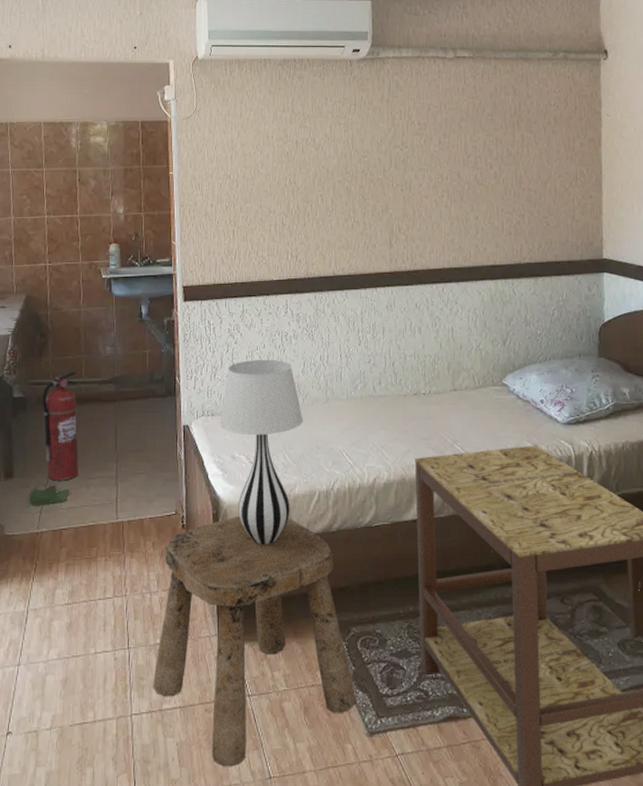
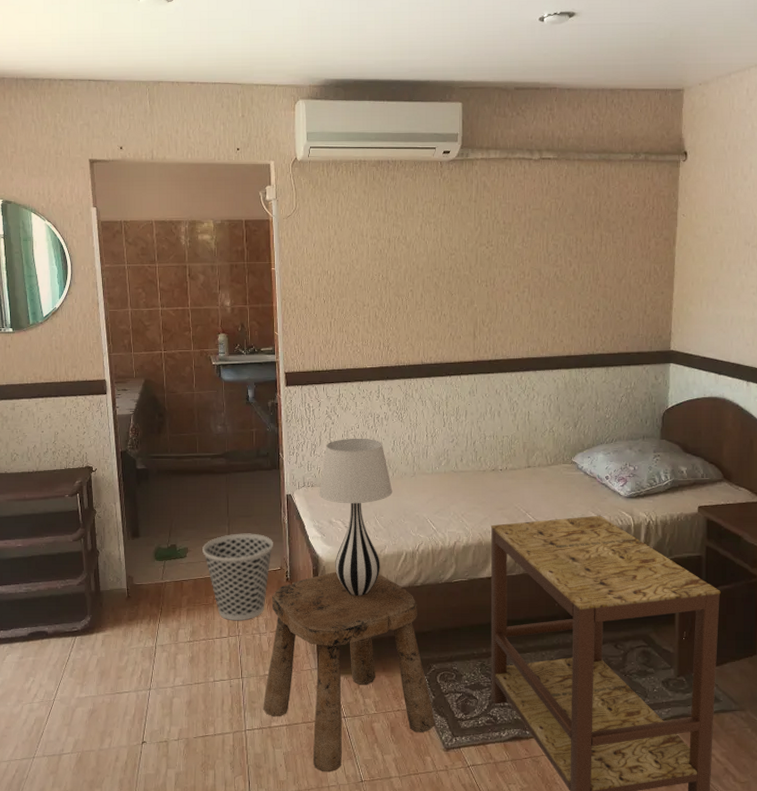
fire extinguisher: present [42,369,79,481] -> none [162,445,196,540]
wastebasket: none [86,471,168,578] -> present [202,533,273,621]

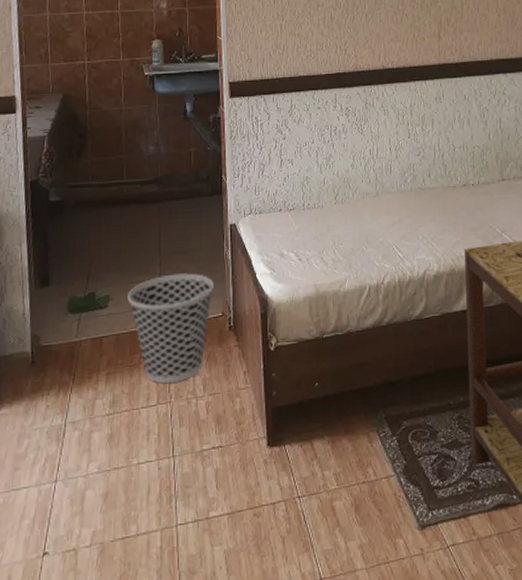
stool: present [263,571,435,772] -> none [199,314,407,572]
table lamp: present [318,438,393,596] -> none [267,154,353,343]

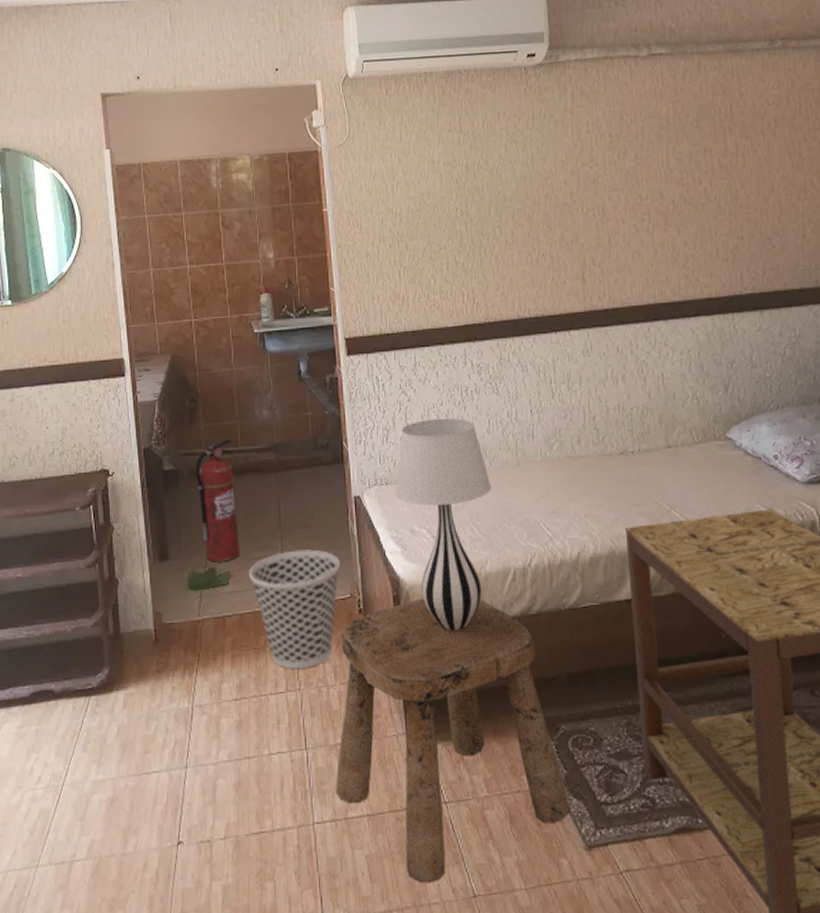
fire extinguisher: none [80,170,121,287] -> present [195,437,241,562]
stool: none [199,314,407,572] -> present [336,598,570,884]
table lamp: none [267,154,353,343] -> present [395,418,492,630]

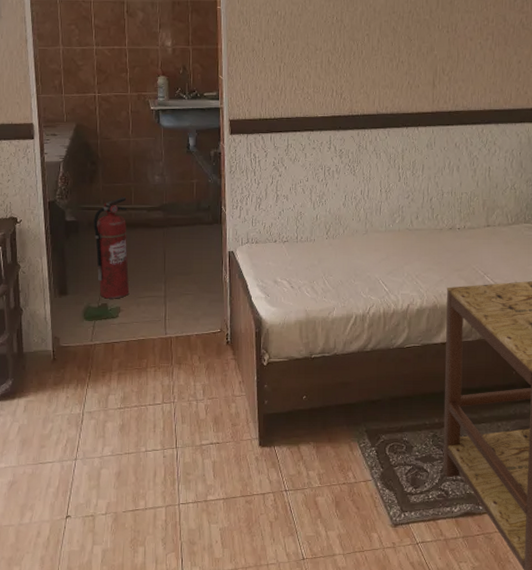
wastebasket: present [249,549,340,670] -> none [136,292,213,387]
stool: present [336,598,570,884] -> none [199,334,382,549]
table lamp: present [395,418,492,630] -> none [263,191,343,361]

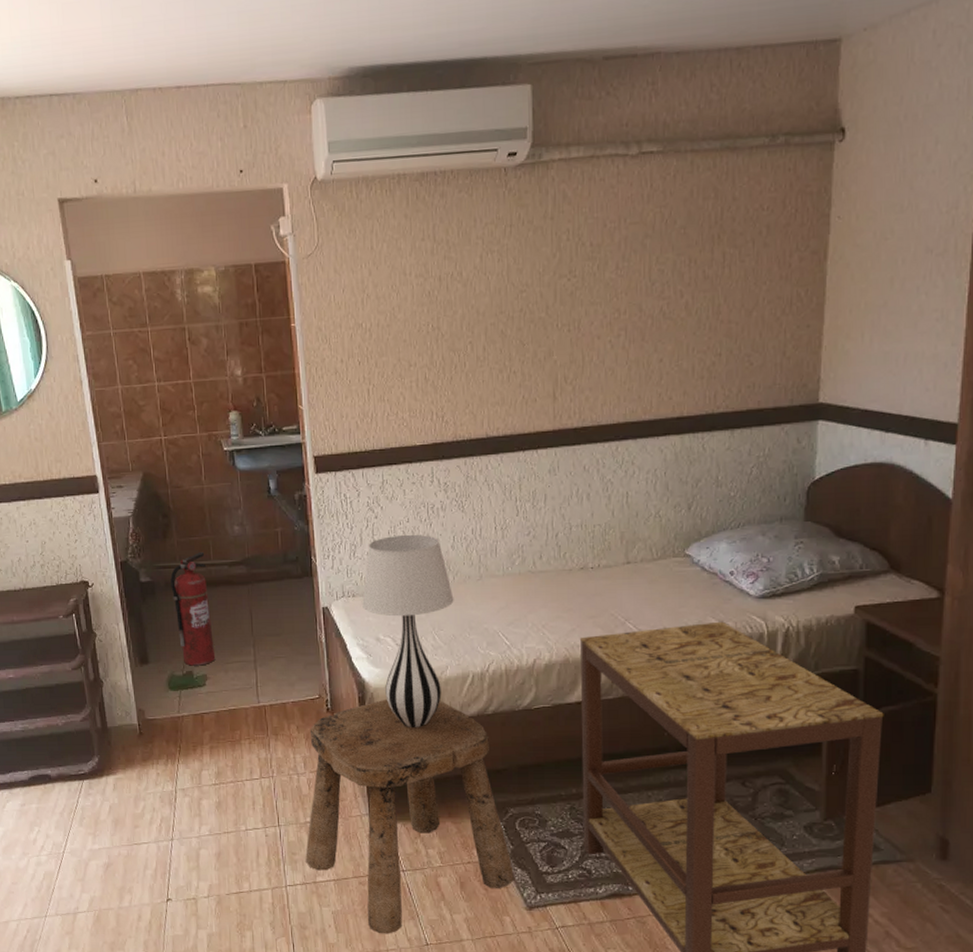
stool: none [199,334,382,549] -> present [305,699,514,934]
table lamp: none [263,191,343,361] -> present [361,534,454,727]

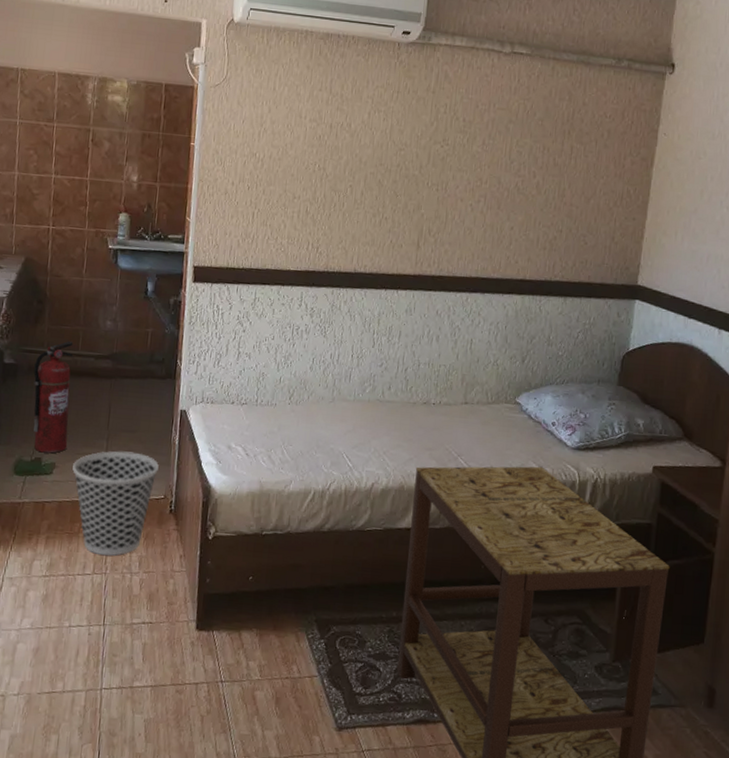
wastebasket: none [224,655,309,760] -> present [72,450,159,556]
stool: present [305,699,514,934] -> none [125,506,329,747]
table lamp: present [361,534,454,727] -> none [218,350,306,538]

